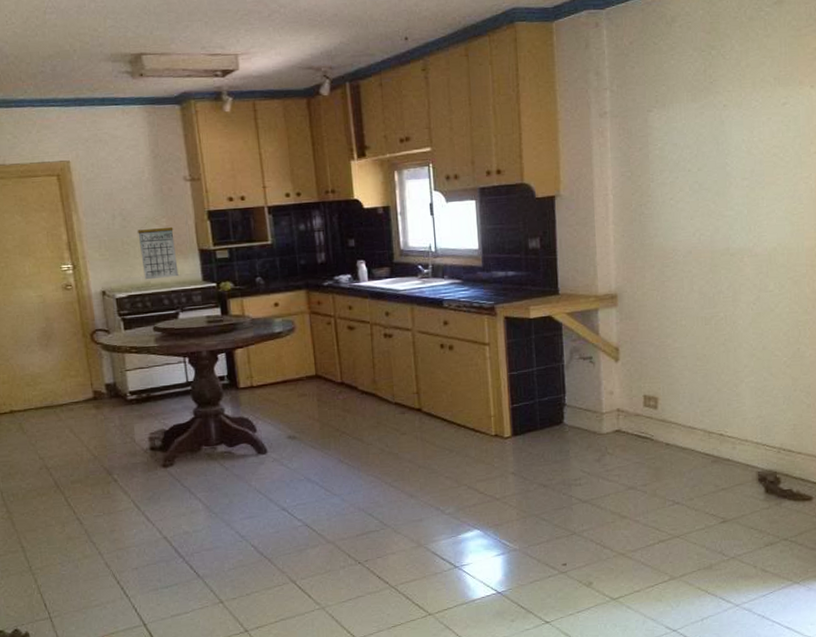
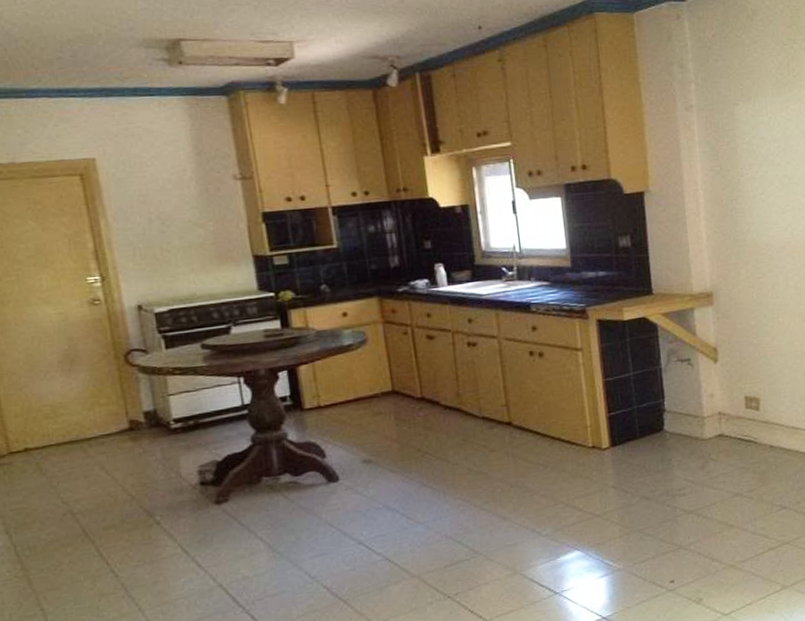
calendar: present [137,217,179,280] -> none [179,221,230,292]

